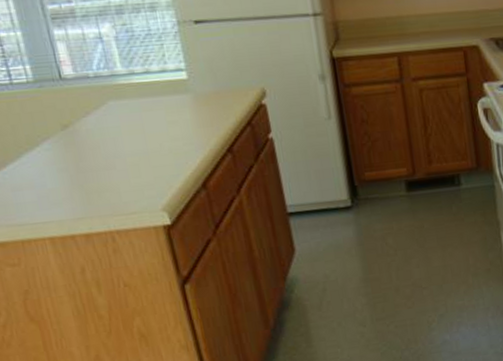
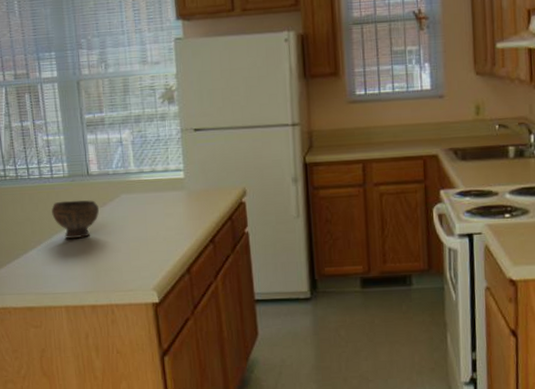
bowl: none [16,109,82,157] -> present [52,200,99,239]

